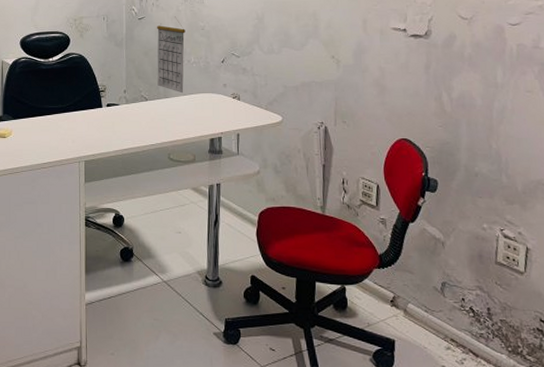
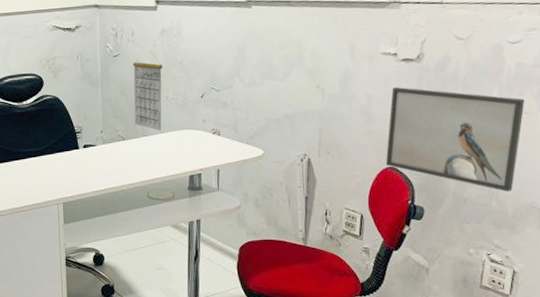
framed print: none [399,61,528,167] -> present [385,87,525,192]

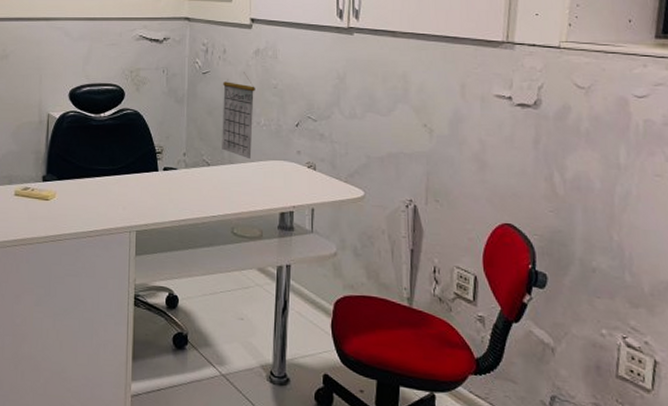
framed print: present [385,87,525,192] -> none [501,134,657,264]

